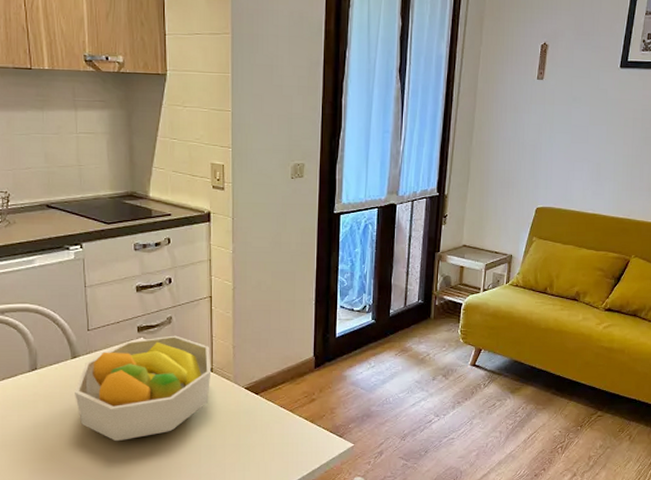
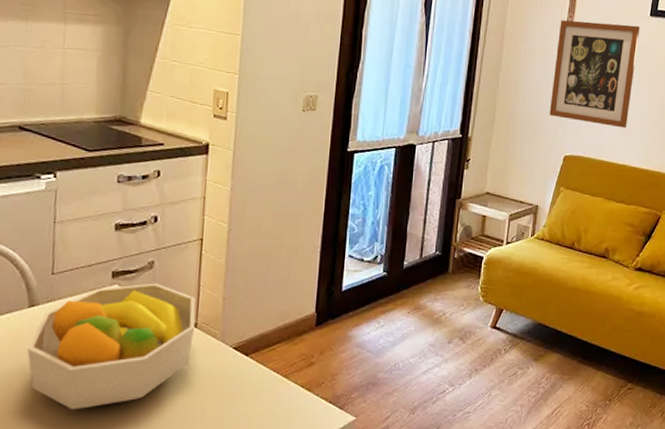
wall art: none [521,77,610,179] -> present [549,20,640,128]

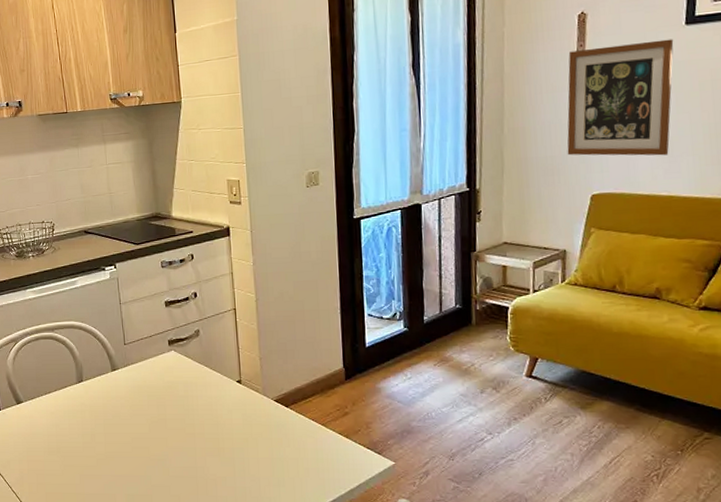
fruit bowl: present [27,283,196,409] -> none [116,348,240,451]

